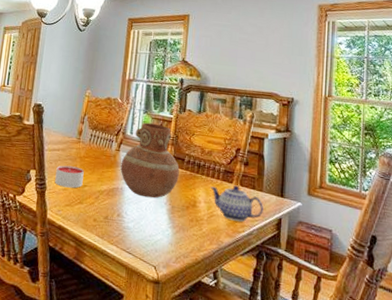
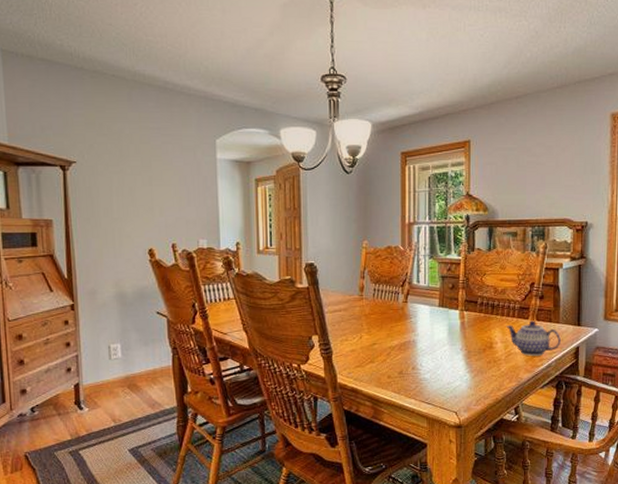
candle: present [55,165,84,188] -> none [340,325,371,349]
vase: present [120,122,180,199] -> none [410,268,473,346]

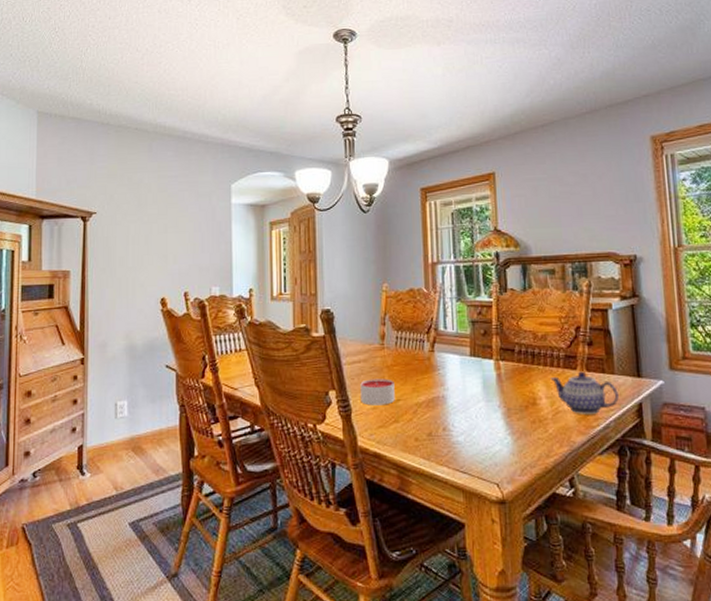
candle: none [340,325,371,349] -> present [360,378,395,406]

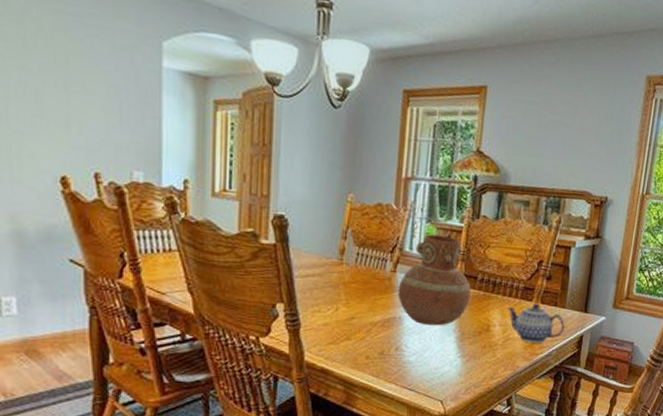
candle: present [360,378,395,406] -> none [312,294,350,322]
vase: none [438,312,511,403] -> present [397,234,471,326]

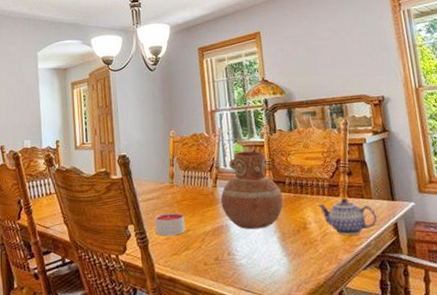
candle: none [312,294,350,322] -> present [154,212,185,237]

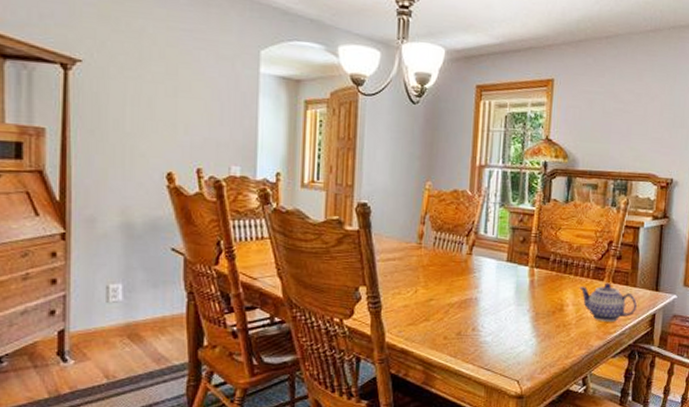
candle: present [154,212,185,237] -> none [392,277,429,304]
vase: present [220,151,283,230] -> none [473,218,544,306]

